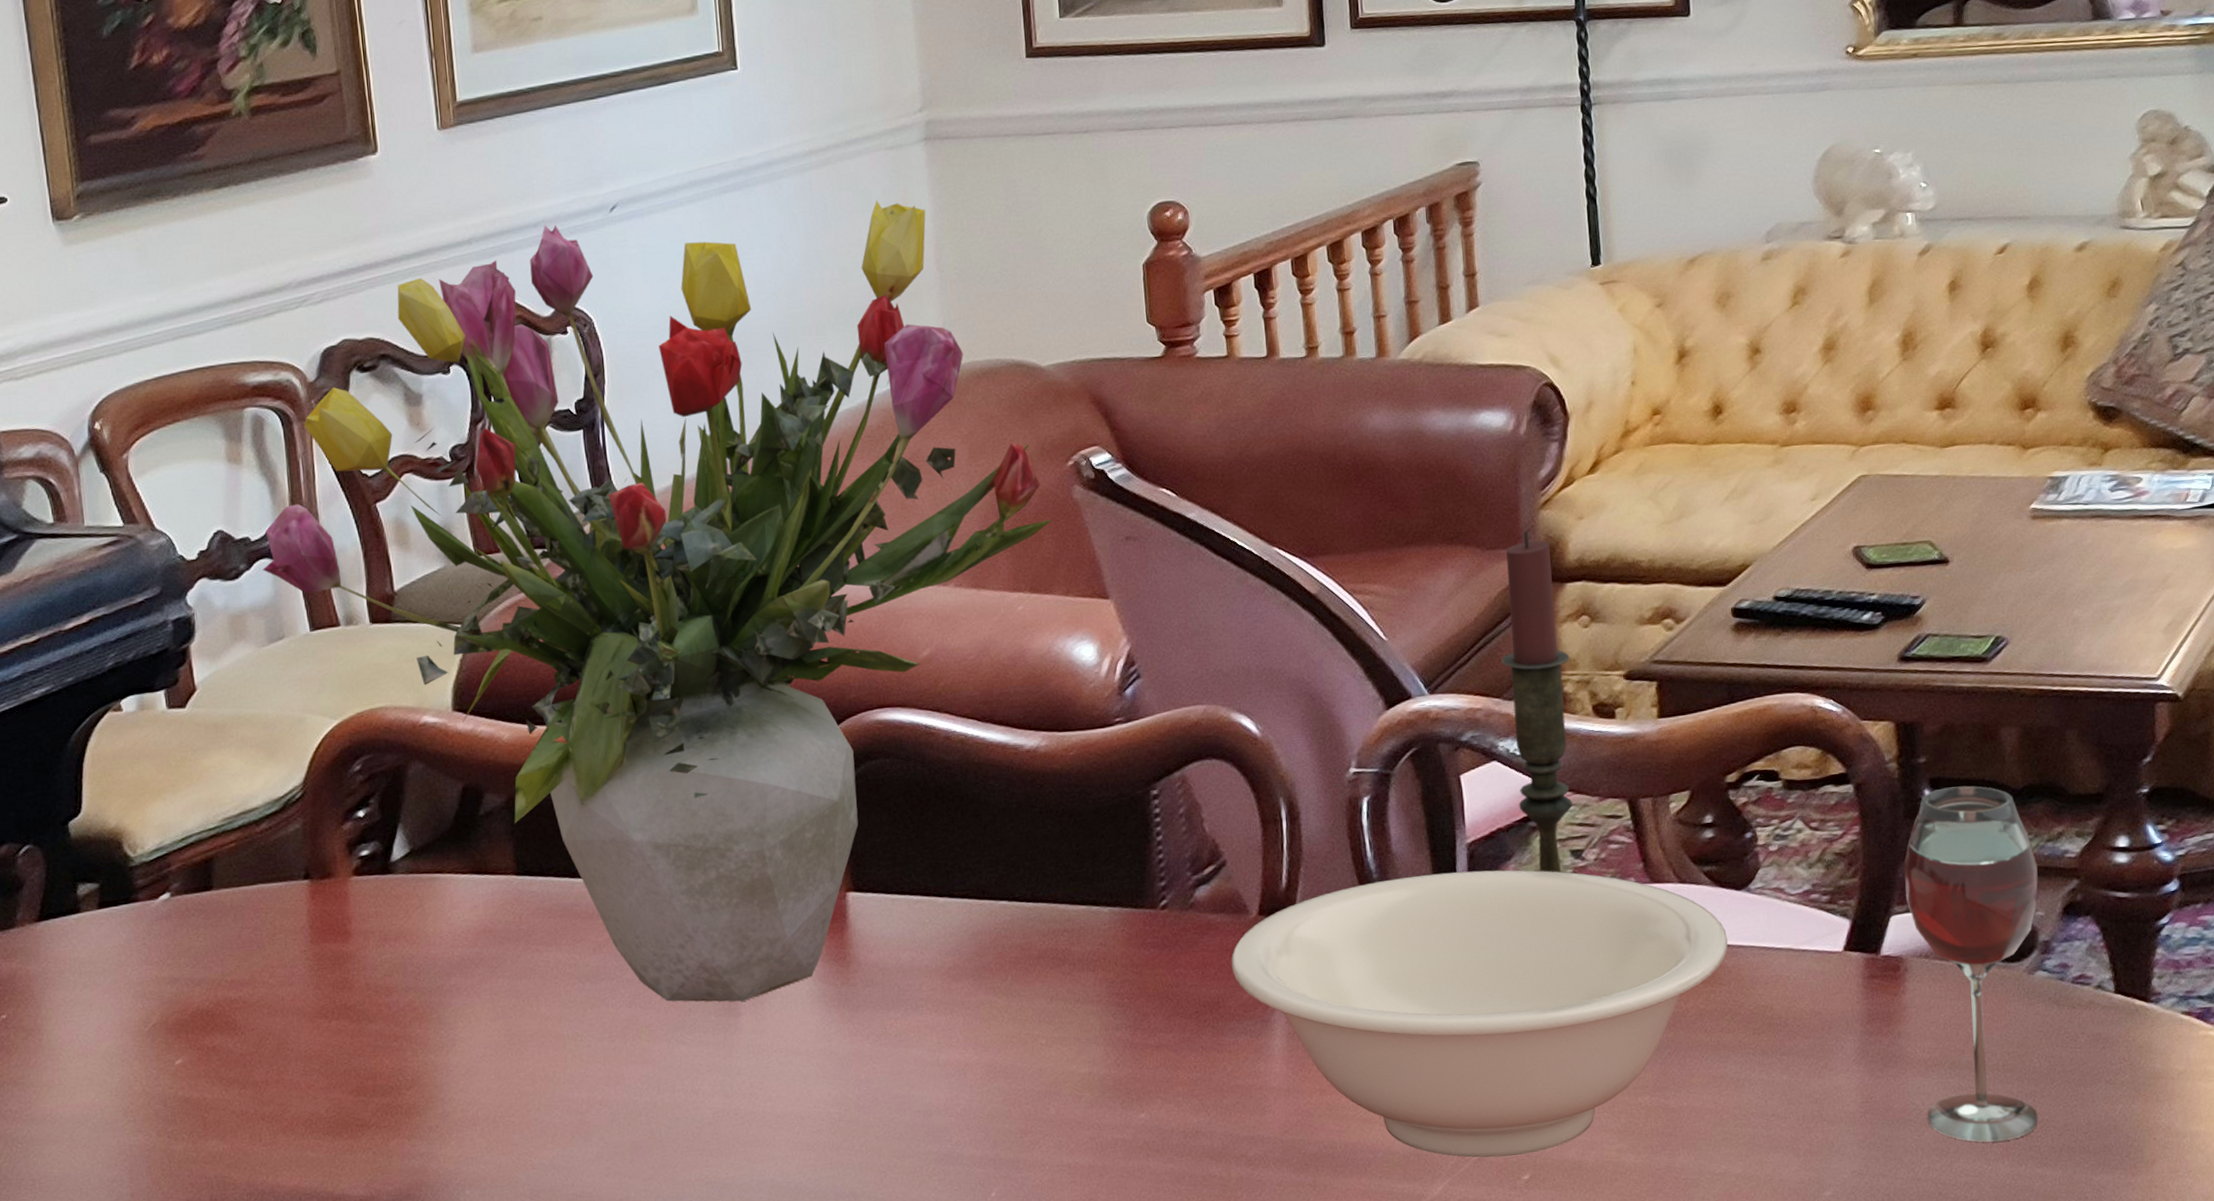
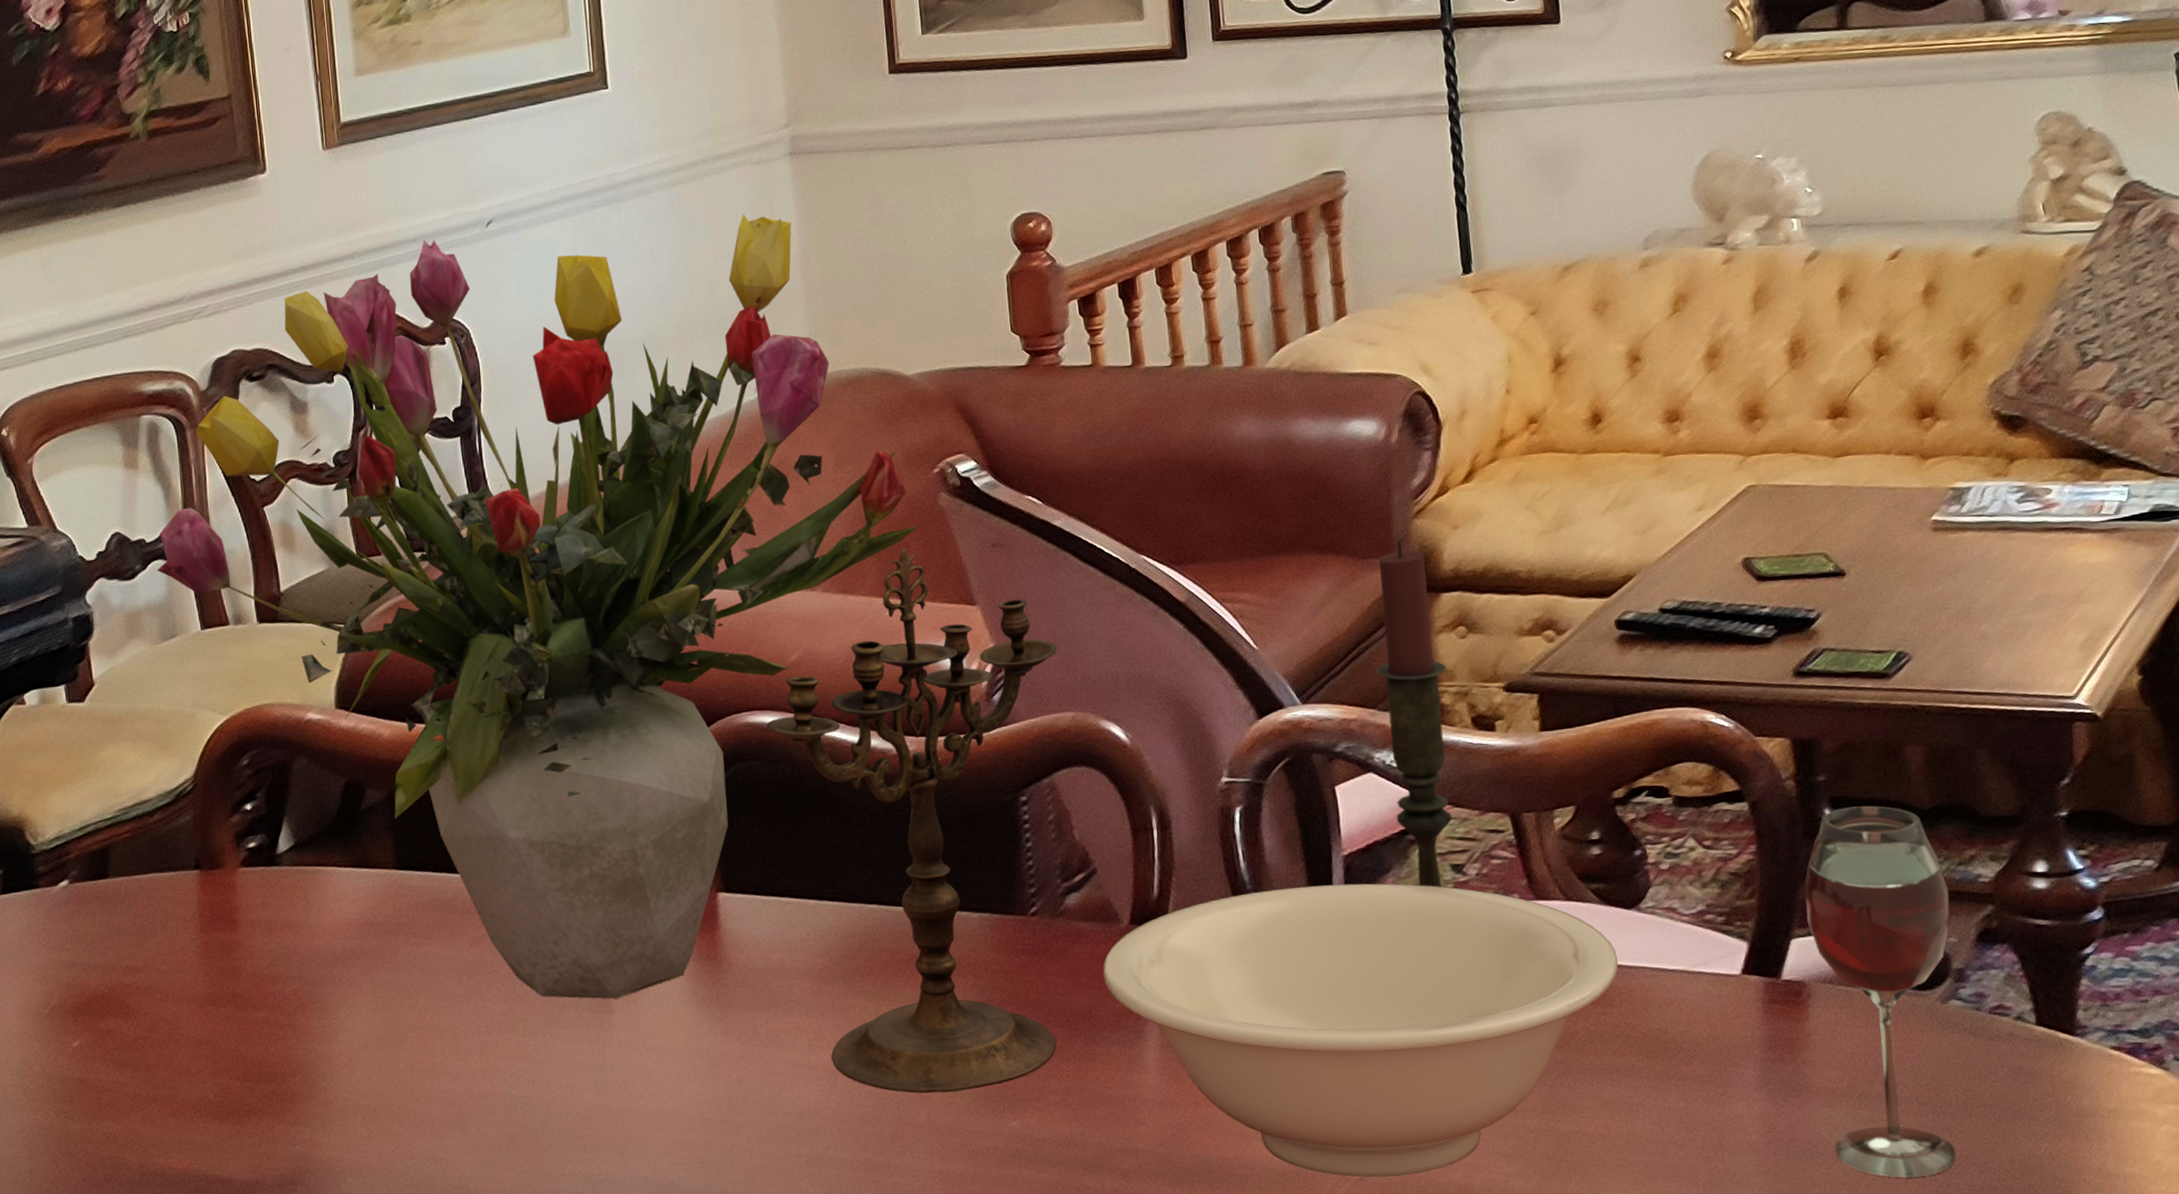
candelabra: none [897,543,1191,1088] -> present [766,549,1058,1094]

